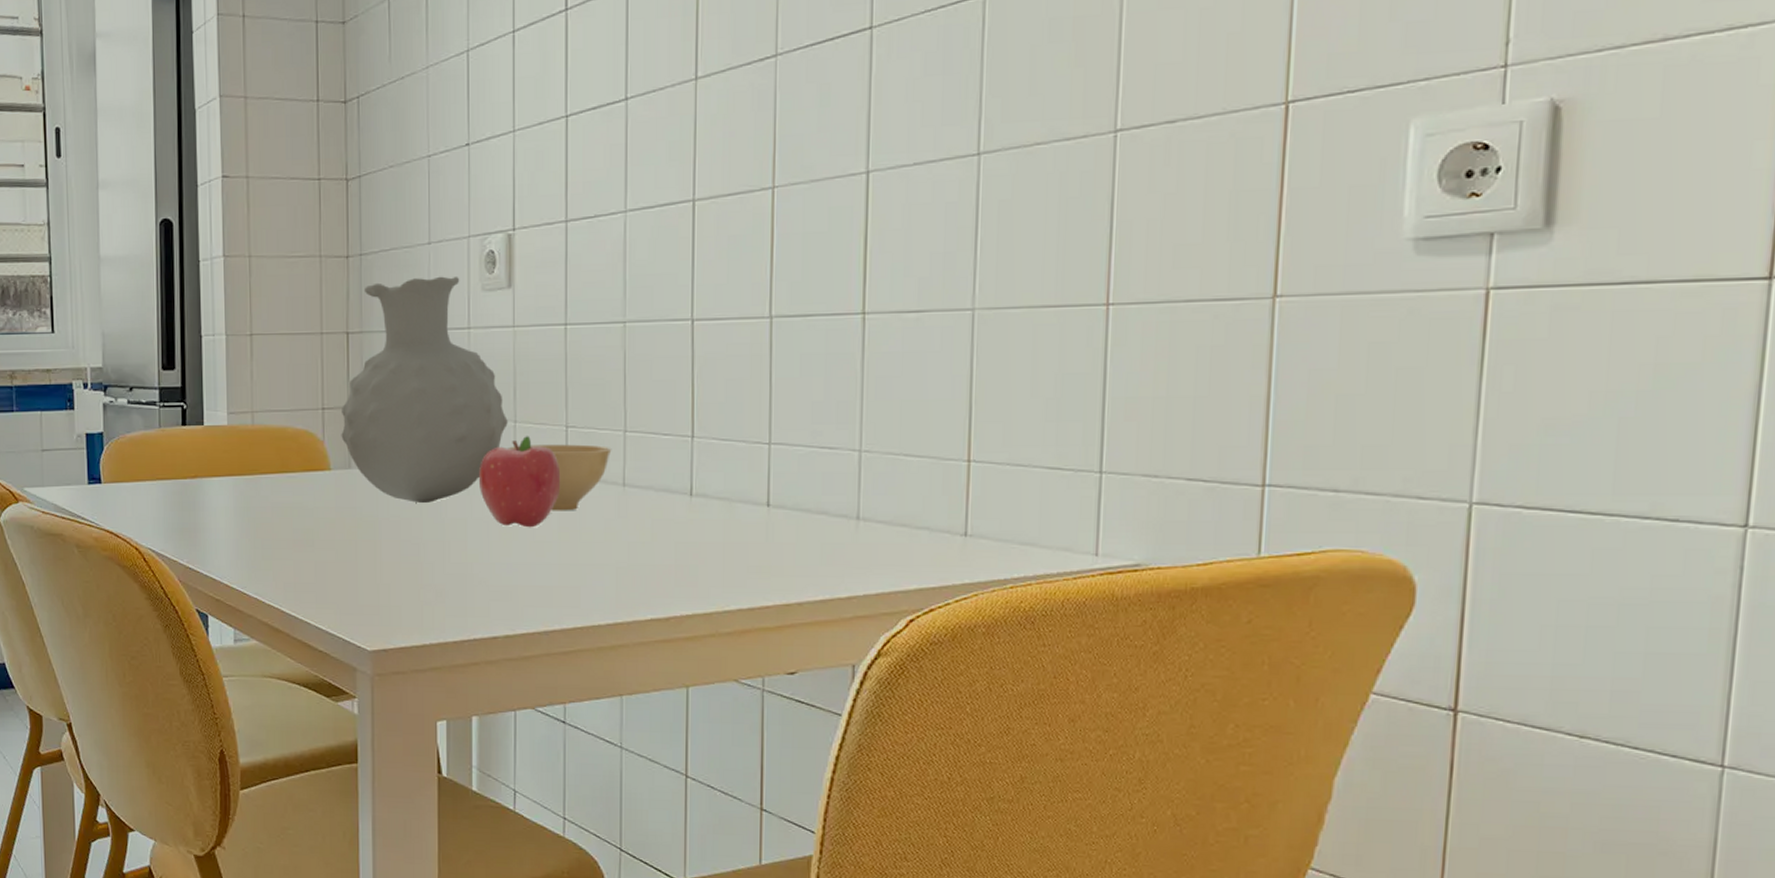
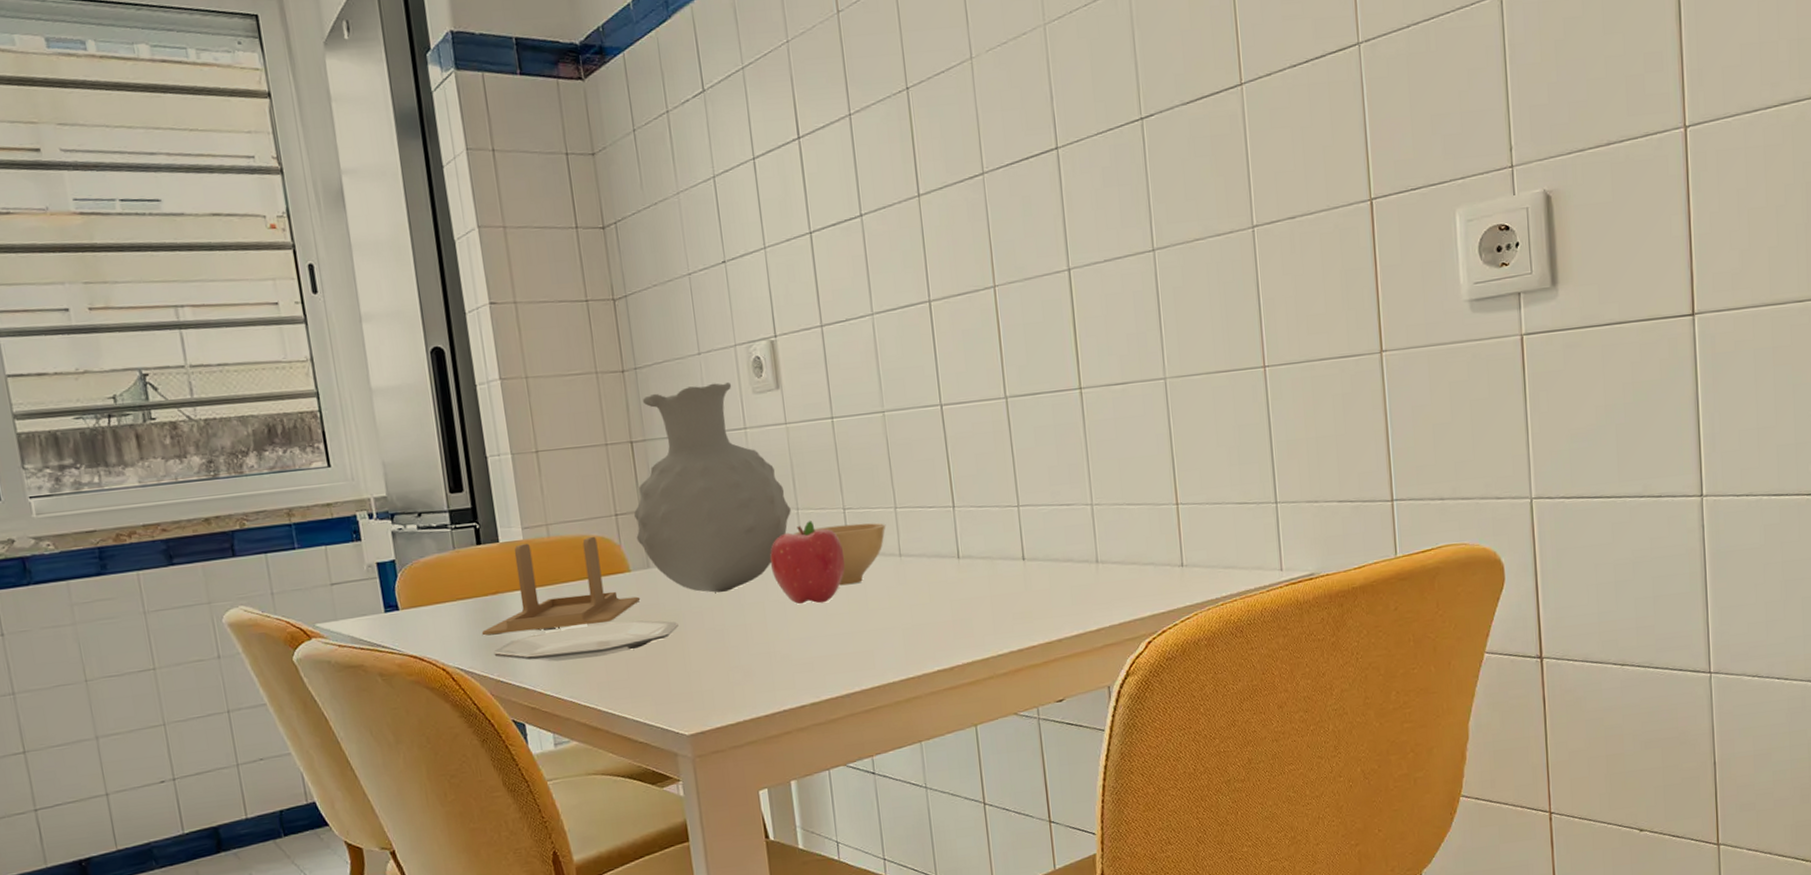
napkin holder: none [176,428,338,520] -> present [481,536,641,636]
plate: none [186,521,373,556] -> present [493,620,679,662]

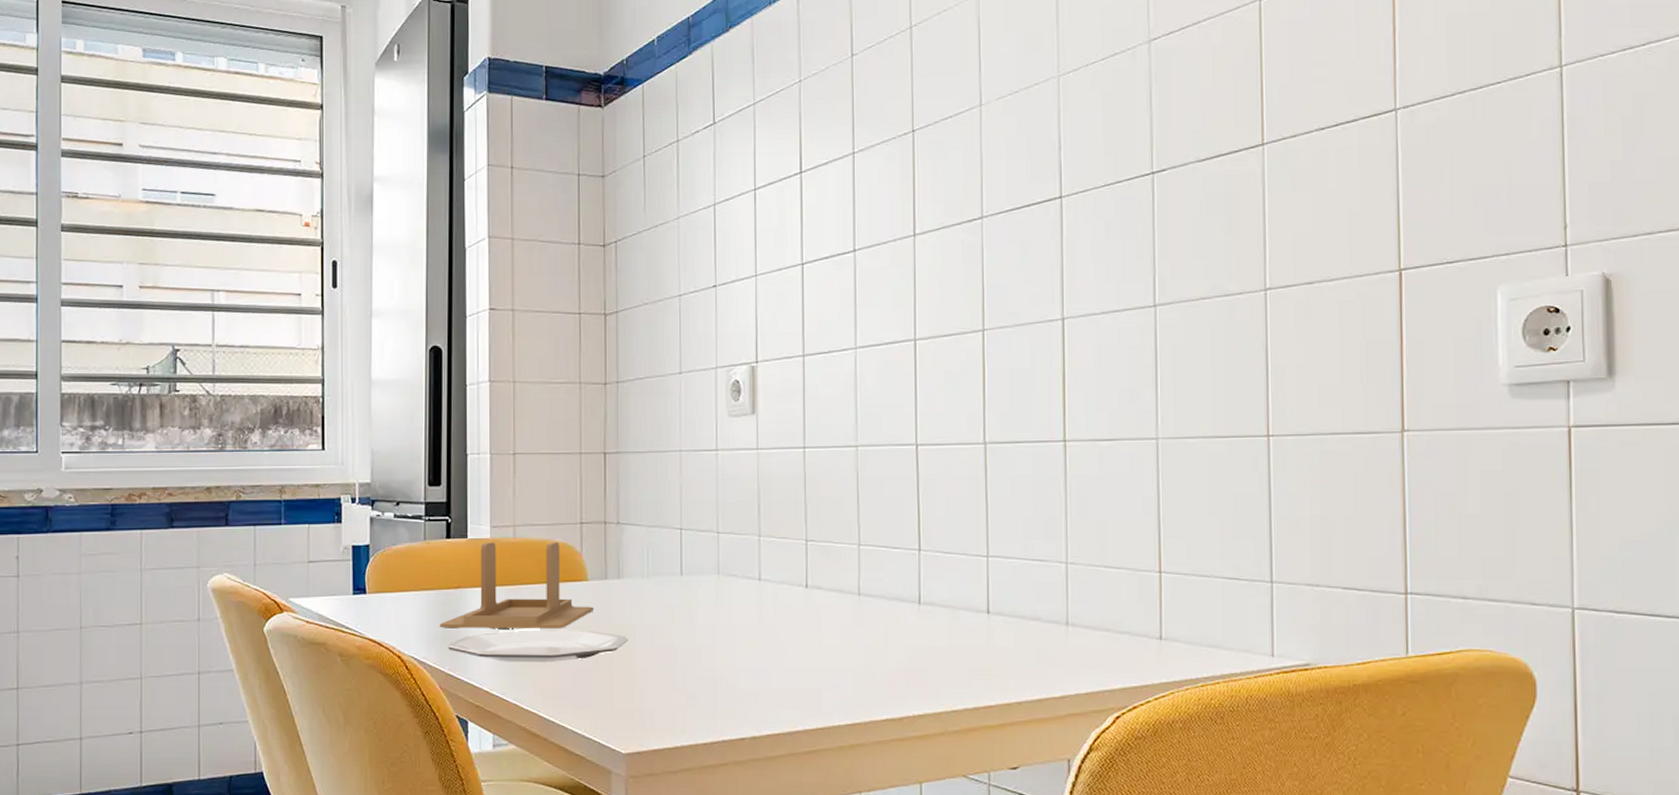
vase: present [634,381,791,593] -> none [598,402,753,611]
fruit: present [769,521,846,605] -> none [726,549,802,635]
bowl: present [792,522,886,586] -> none [752,557,848,619]

